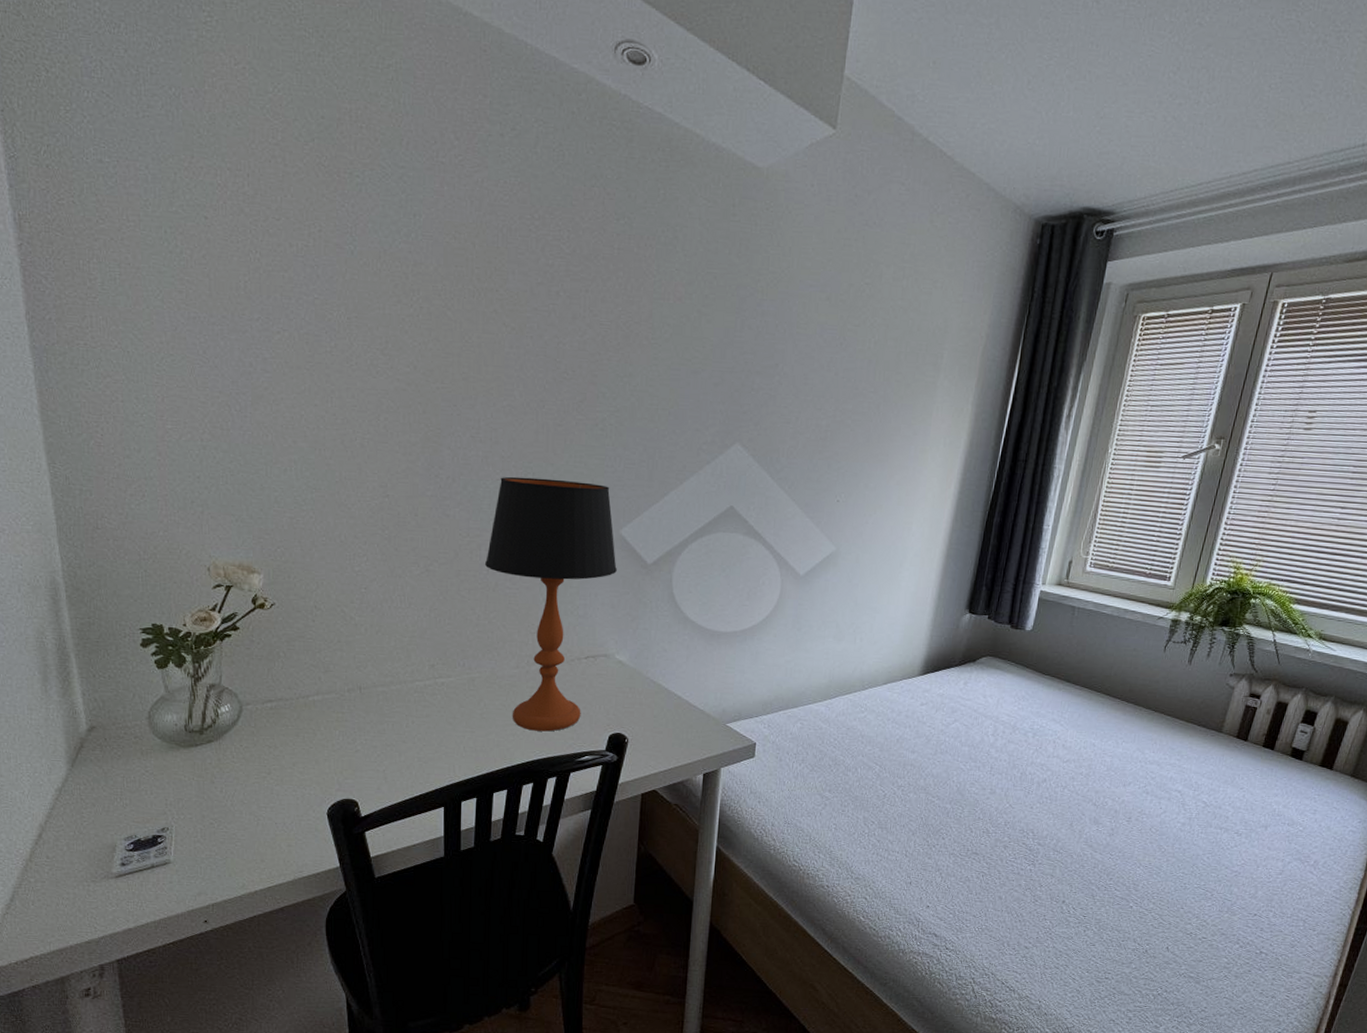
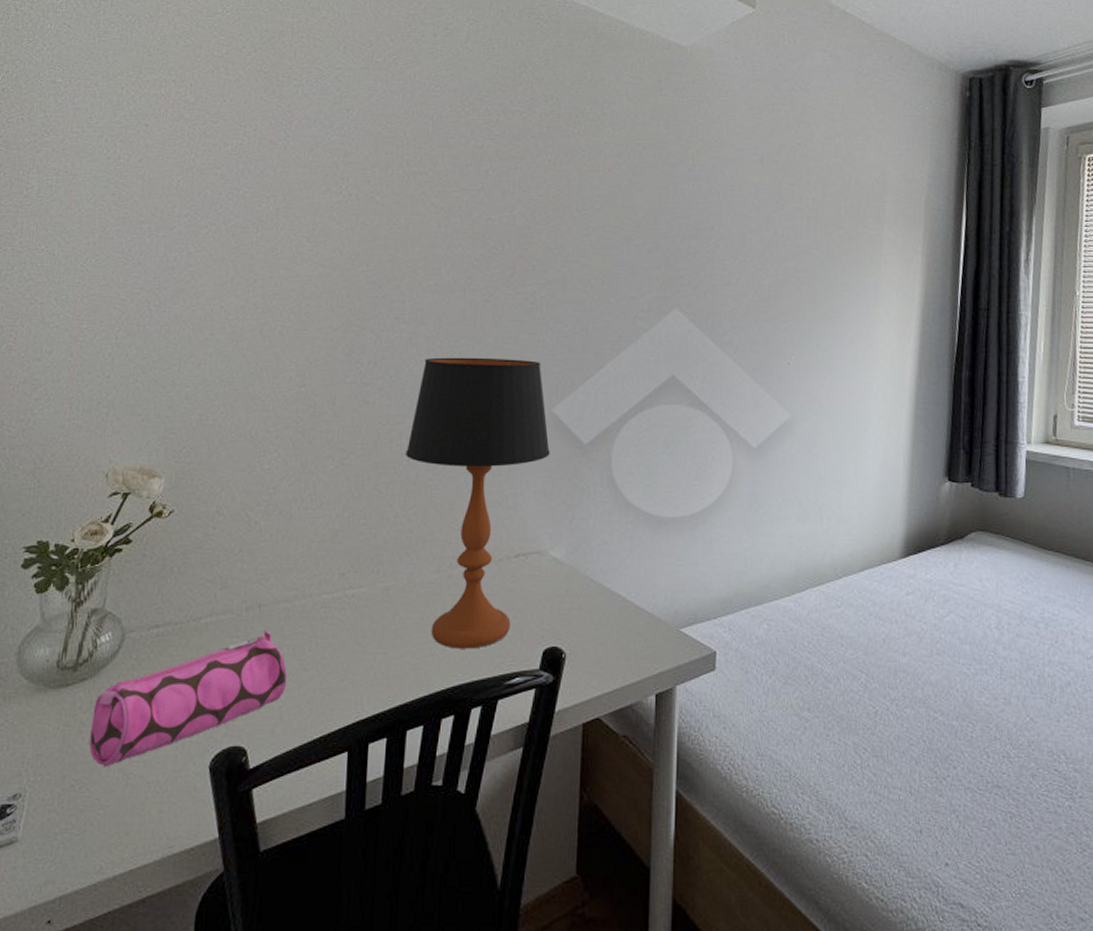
pencil case: none [222,708,389,811] -> present [89,629,288,767]

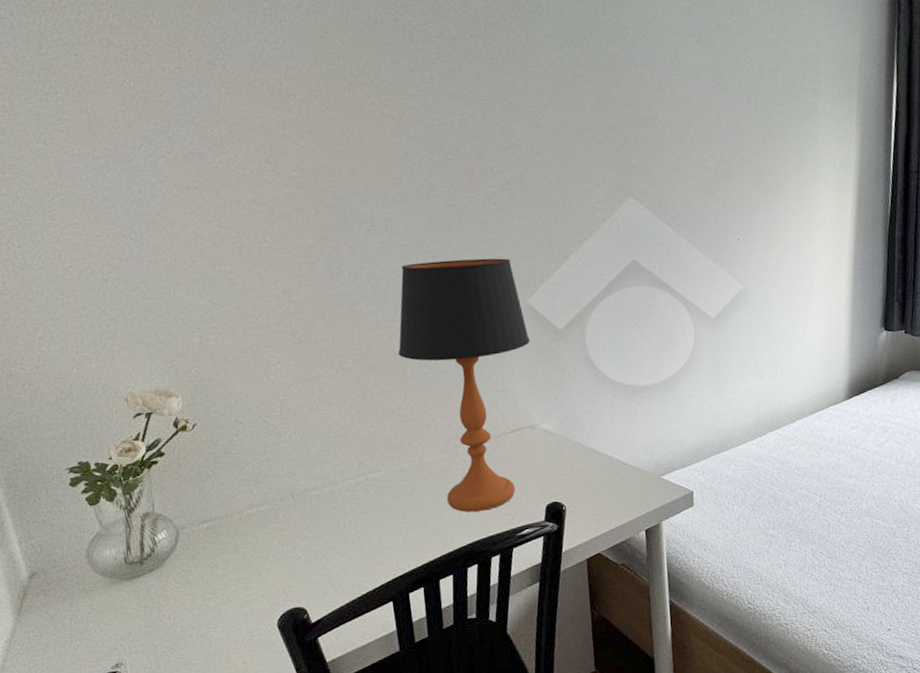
pencil case: present [89,629,288,767] -> none [166,514,330,635]

